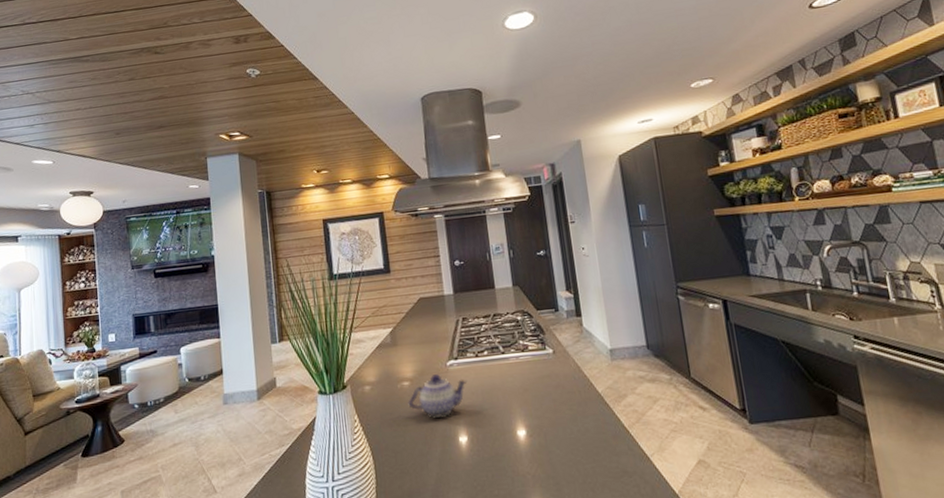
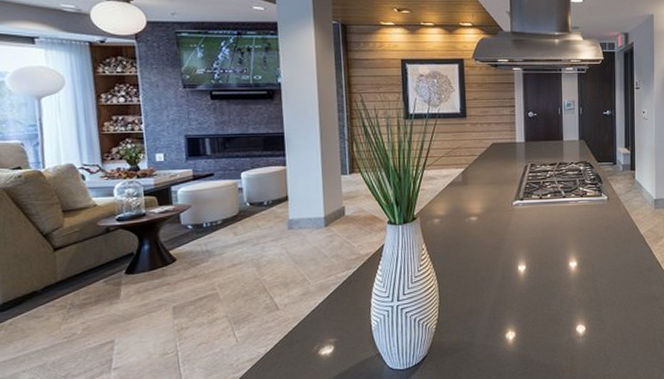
teapot: present [408,374,468,418] -> none [474,212,530,249]

